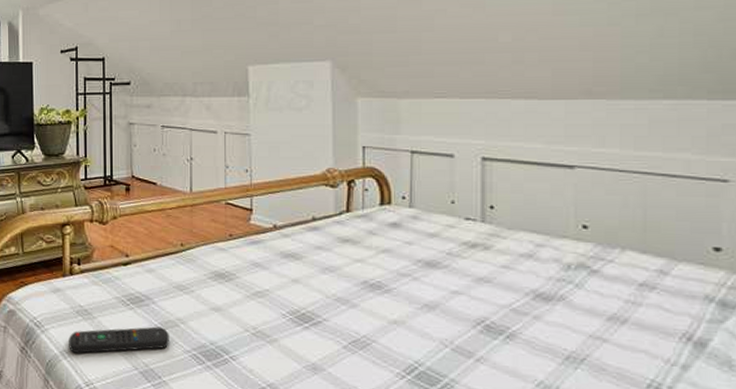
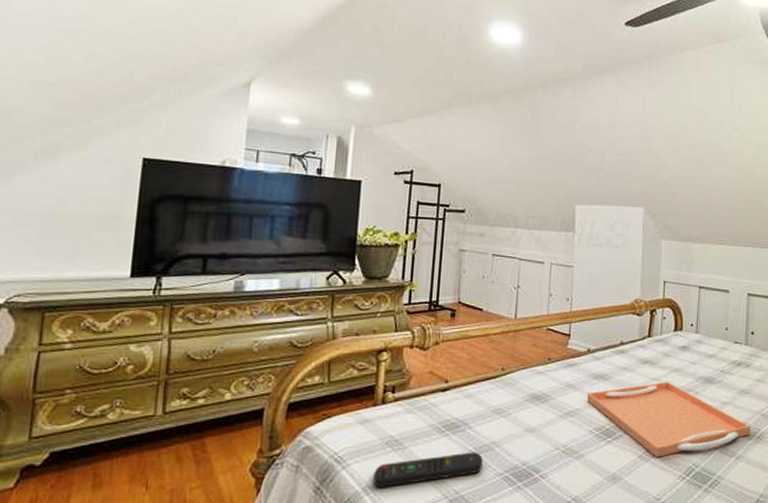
serving tray: none [276,264,495,350] -> present [586,382,751,457]

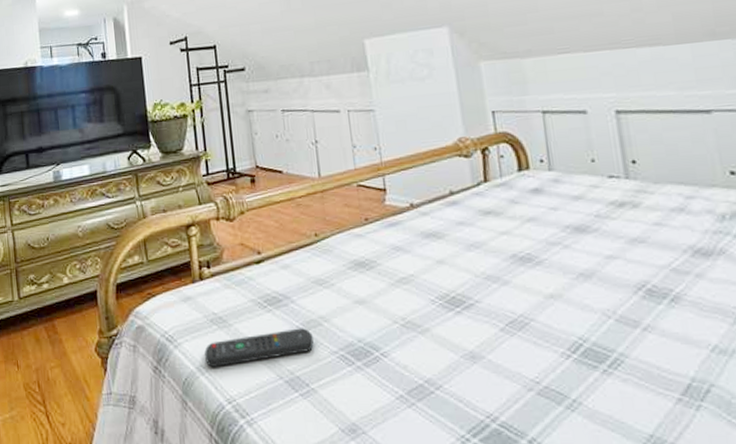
serving tray: present [586,382,751,457] -> none [419,235,658,330]

